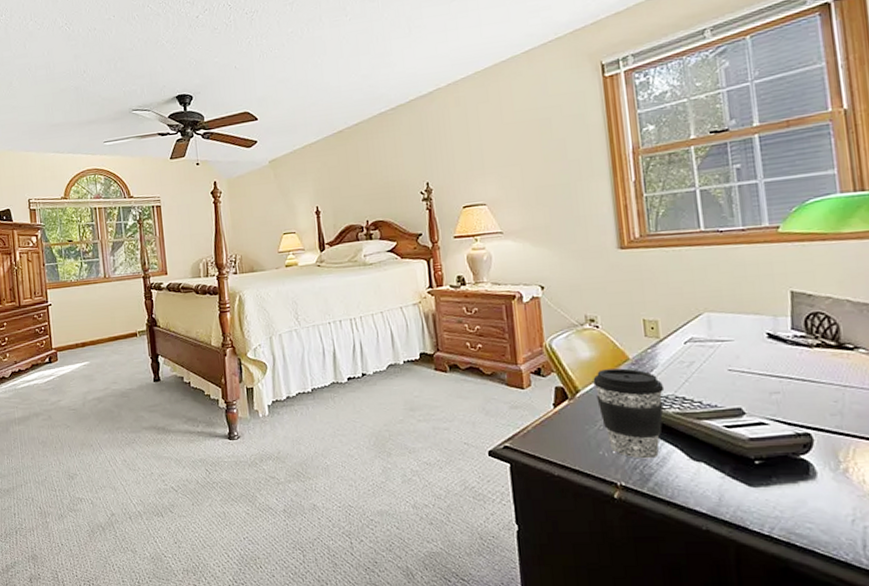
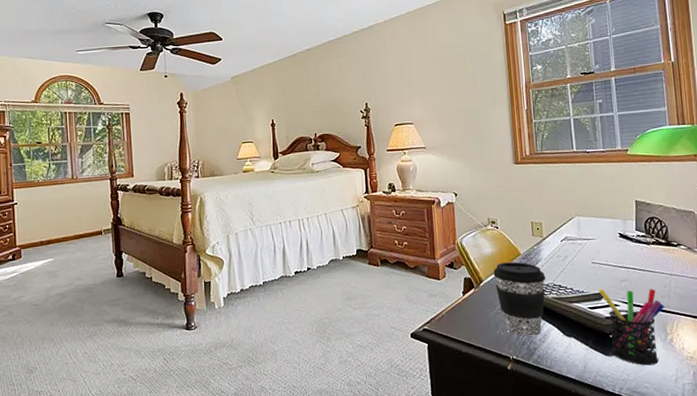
pen holder: none [738,402,836,501] -> present [598,288,665,366]

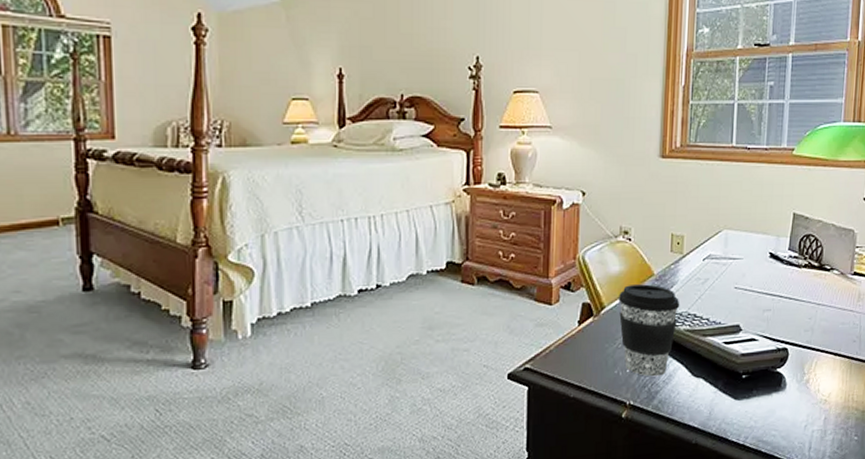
pen holder: present [598,288,665,366] -> none [737,319,807,411]

